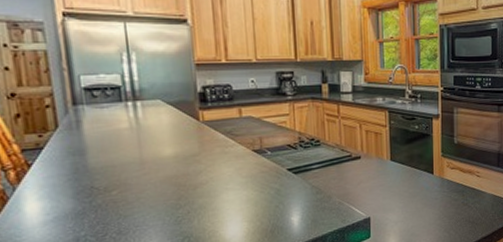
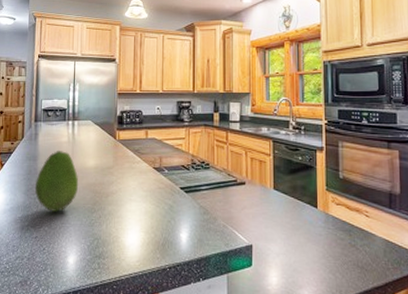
fruit: none [87,140,154,216] -> present [34,151,79,213]

